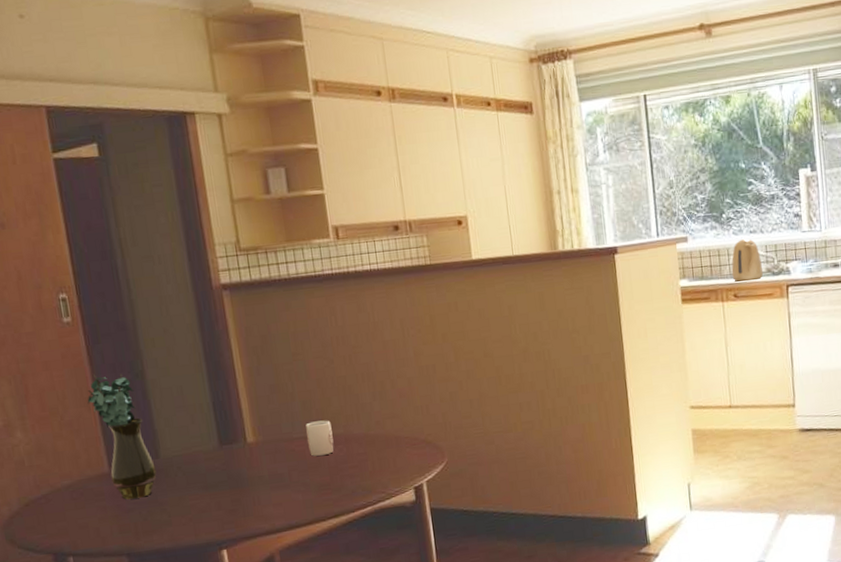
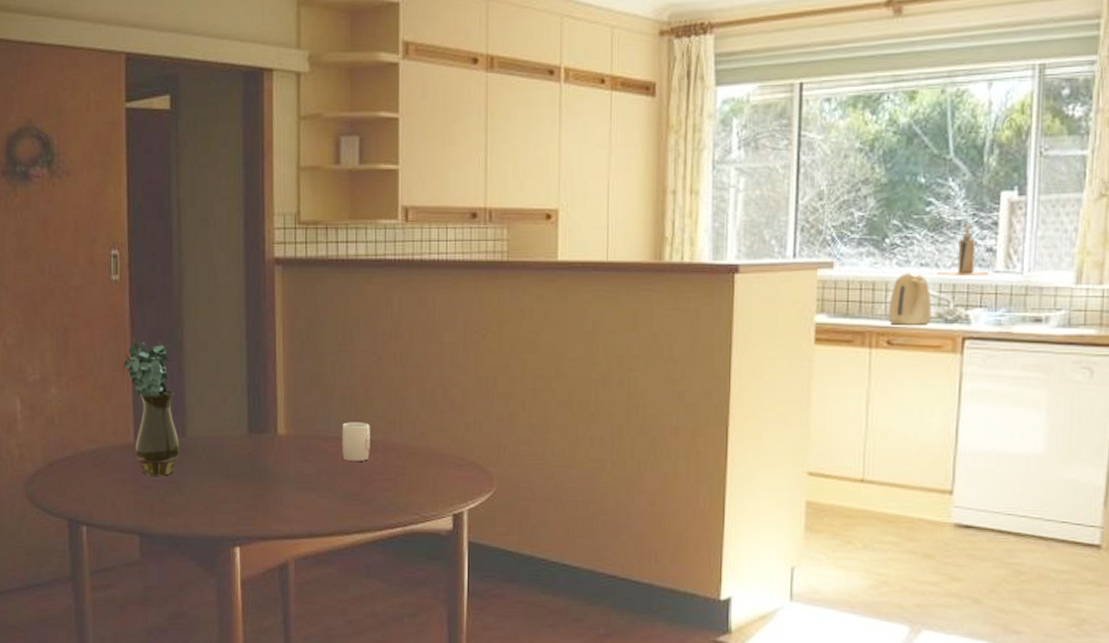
soap dispenser: none [763,197,799,239] -> present [937,224,989,276]

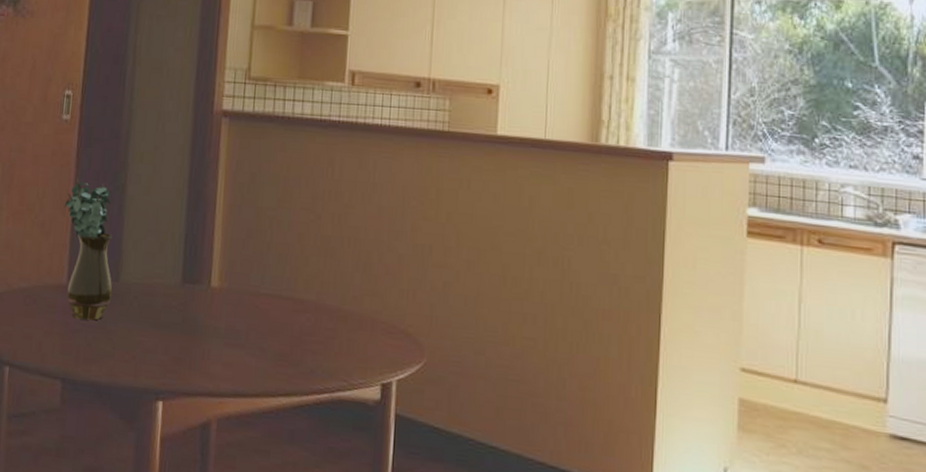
mug: present [341,422,370,461] -> none [273,279,304,321]
kettle: present [888,273,933,327] -> none [818,173,862,228]
soap dispenser: present [937,224,989,276] -> none [866,131,917,183]

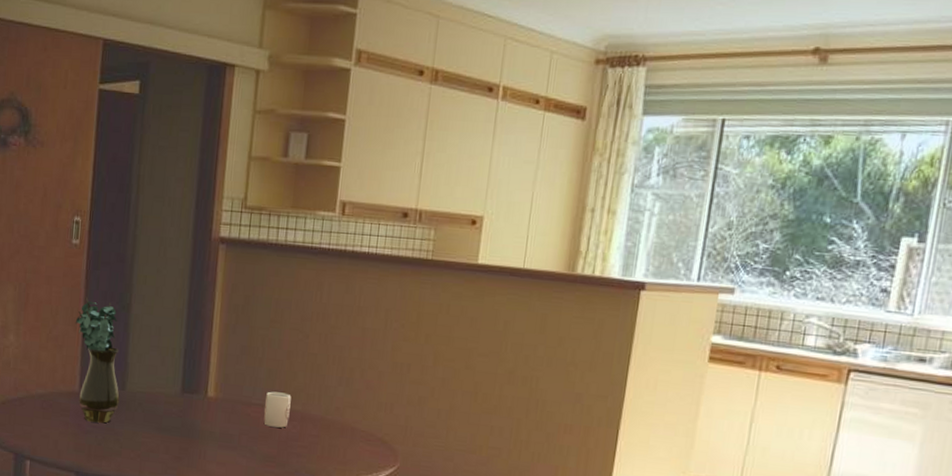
mug: none [273,279,304,321] -> present [263,391,292,428]

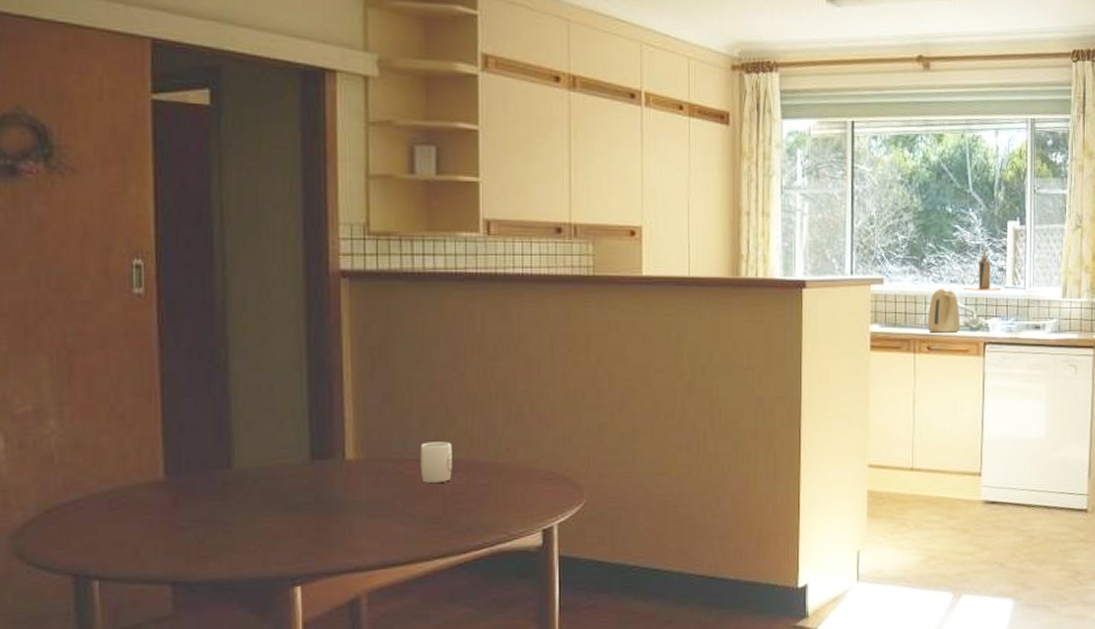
vase: present [75,296,120,423] -> none [149,358,225,515]
kettle: none [779,304,823,356] -> present [927,288,961,334]
soap dispenser: none [831,265,881,314] -> present [963,248,1002,291]

